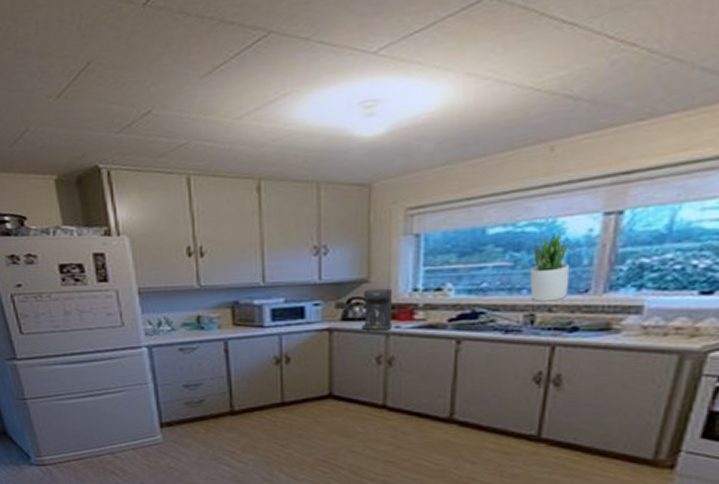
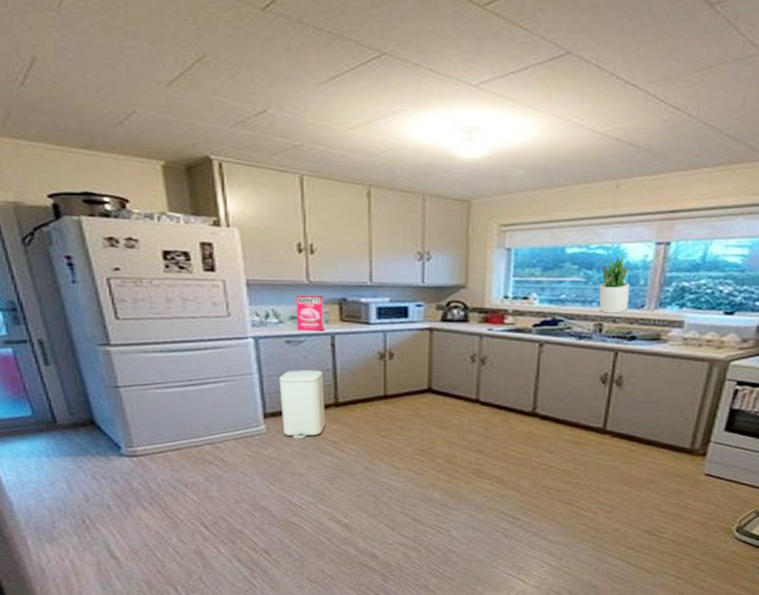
pedal bin: none [174,378,222,449] -> present [279,370,326,439]
cereal box: none [187,299,217,338] -> present [296,295,324,331]
coffee maker: present [361,288,393,331] -> none [458,294,486,333]

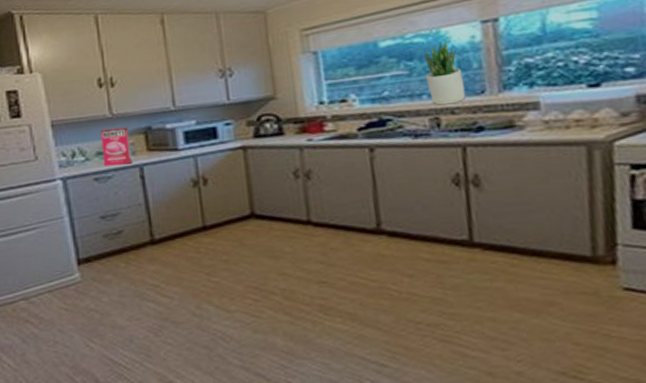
pedal bin: present [279,370,326,439] -> none [90,206,144,286]

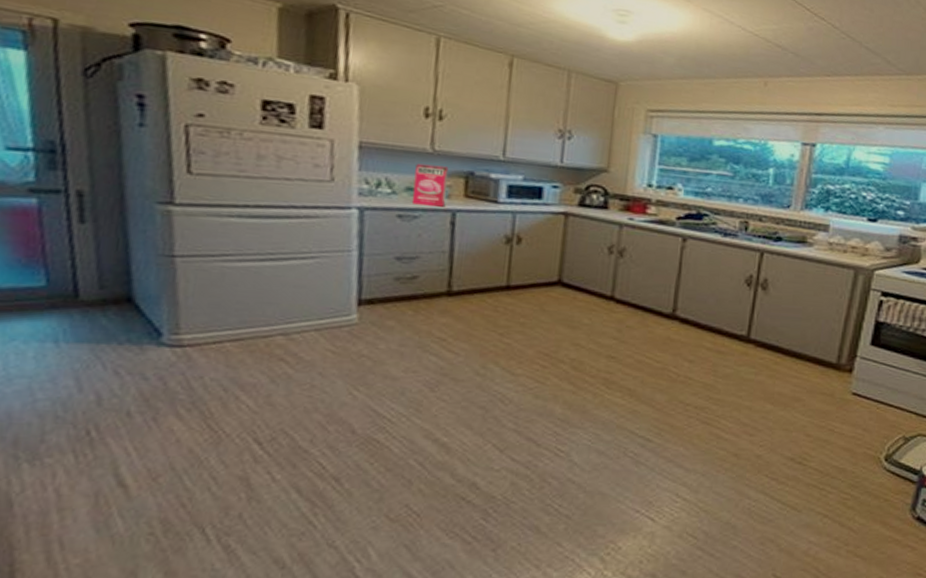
planter: present [424,41,466,106] -> none [745,153,777,212]

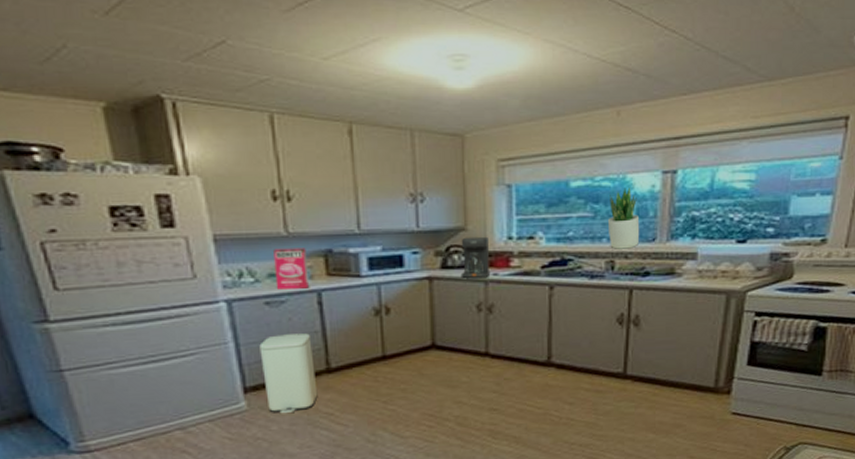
pedal bin: none [380,249,437,334] -> present [259,333,318,414]
coffee maker: none [597,178,629,222] -> present [460,236,491,279]
planter: none [745,153,777,212] -> present [608,187,640,249]

